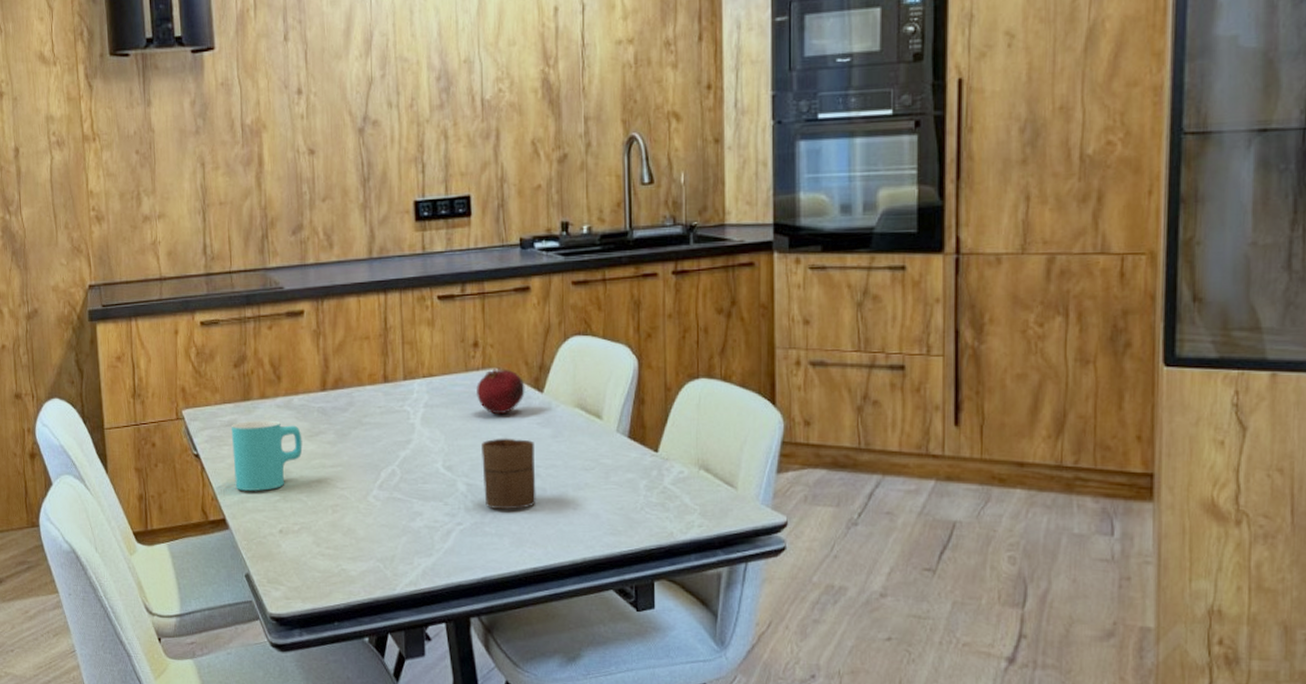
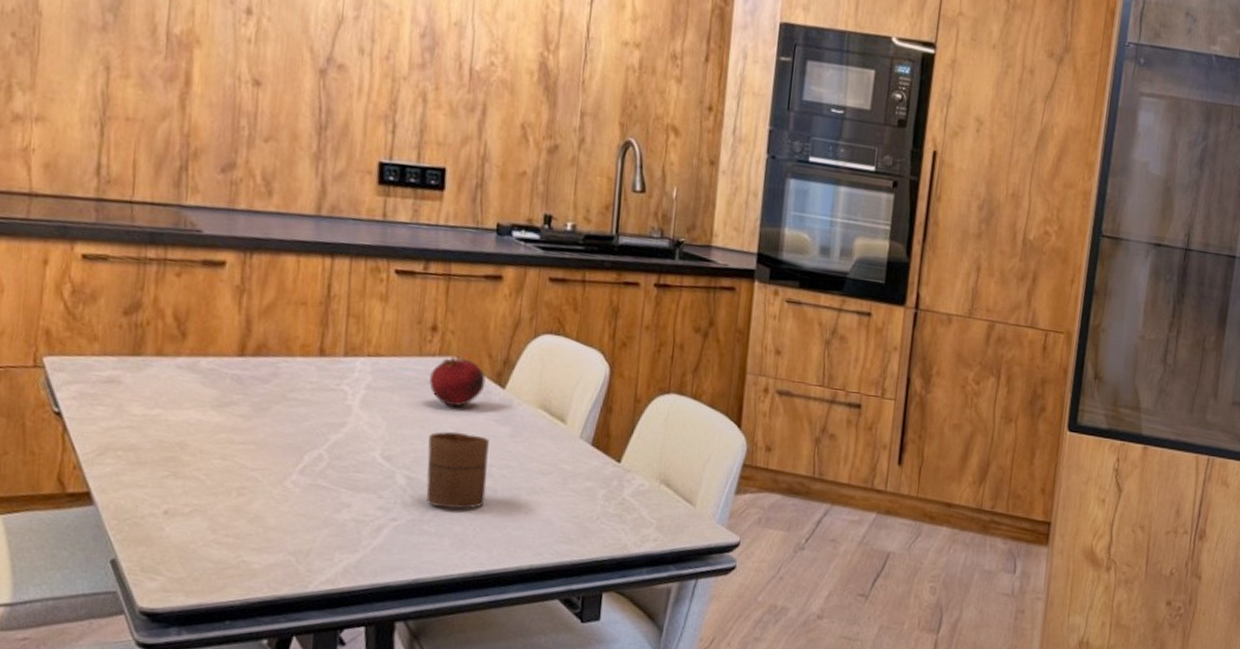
cup: present [230,420,303,491] -> none [109,379,207,464]

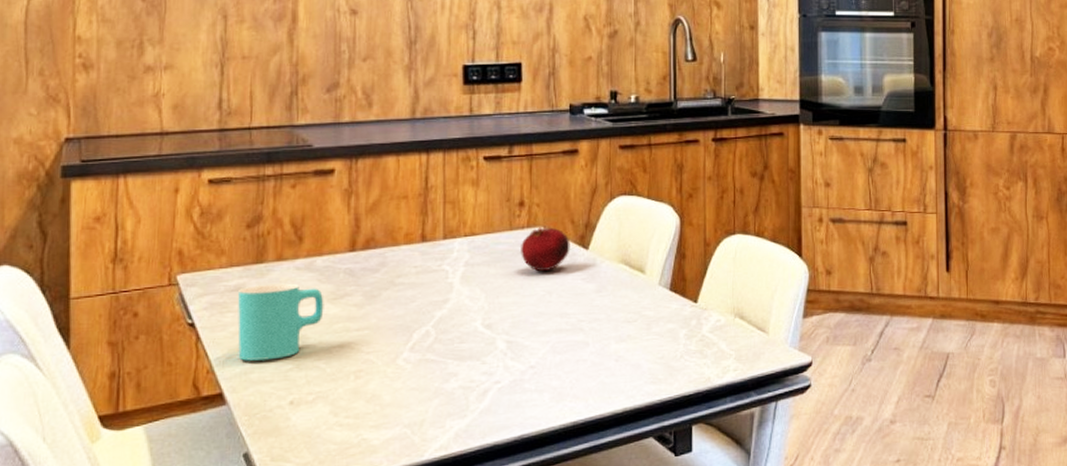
cup: none [109,379,207,464] -> present [237,283,324,361]
cup: present [426,431,489,509] -> none [524,294,579,366]

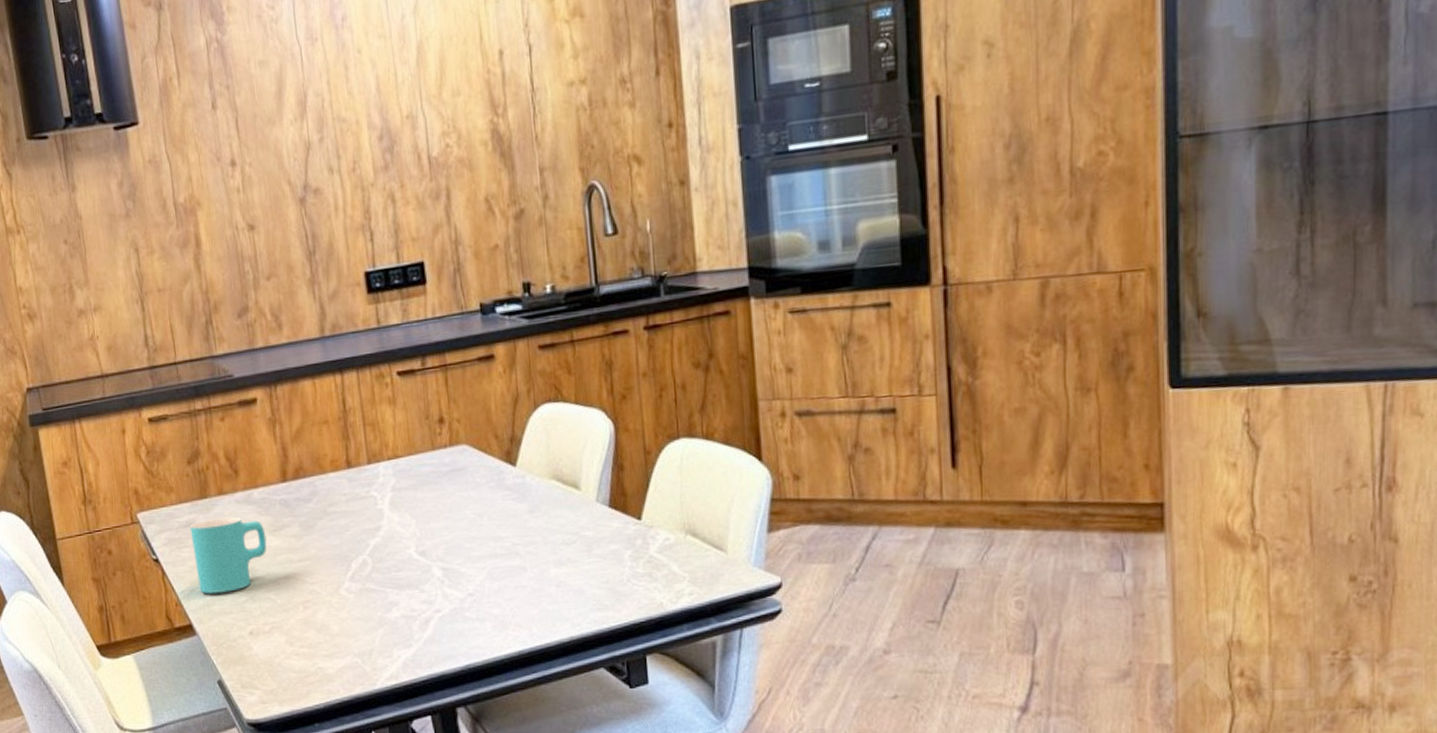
fruit: present [521,226,570,272] -> none [445,443,497,494]

